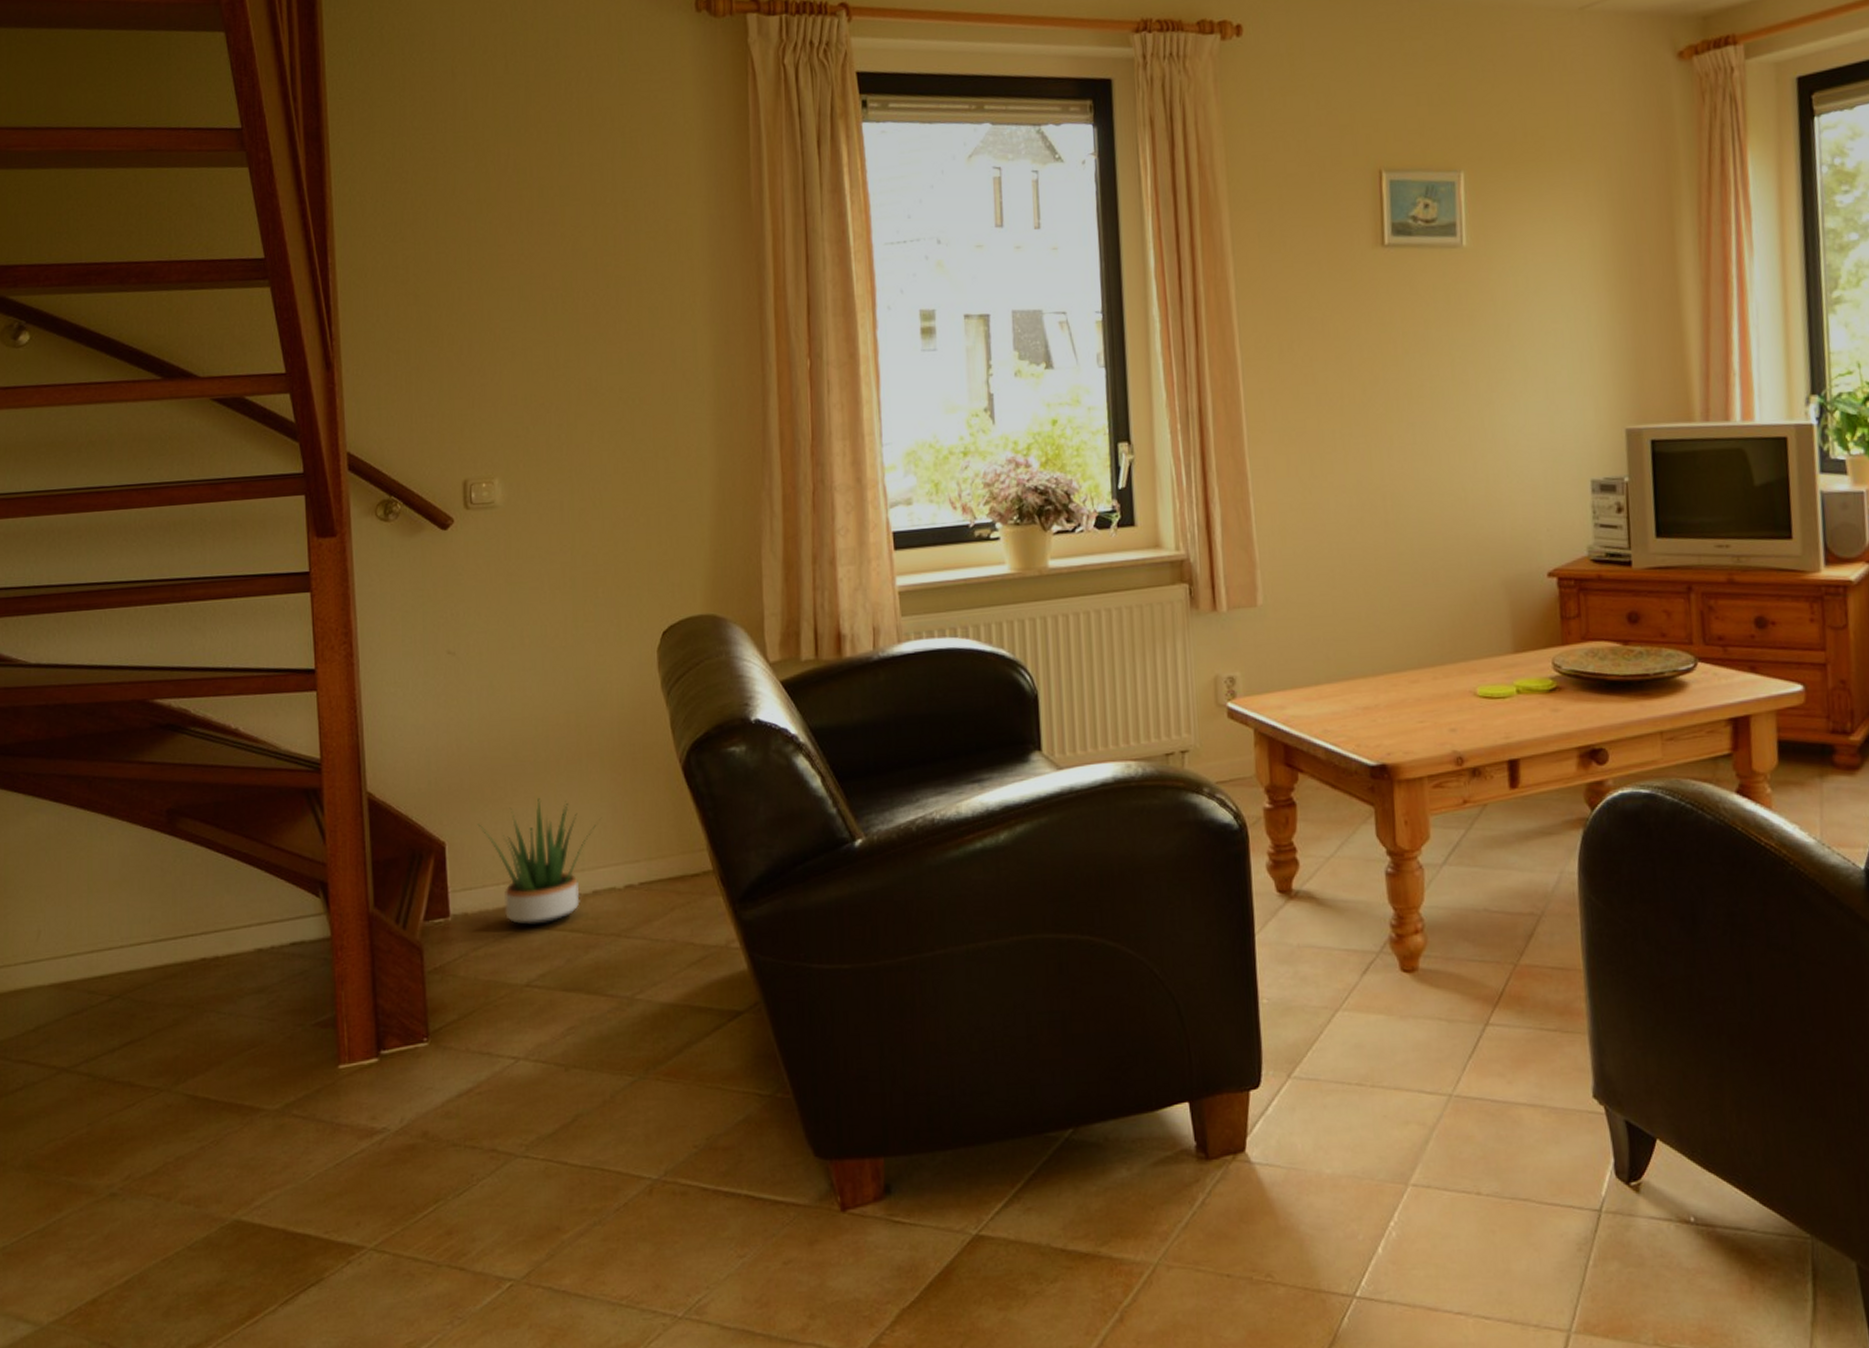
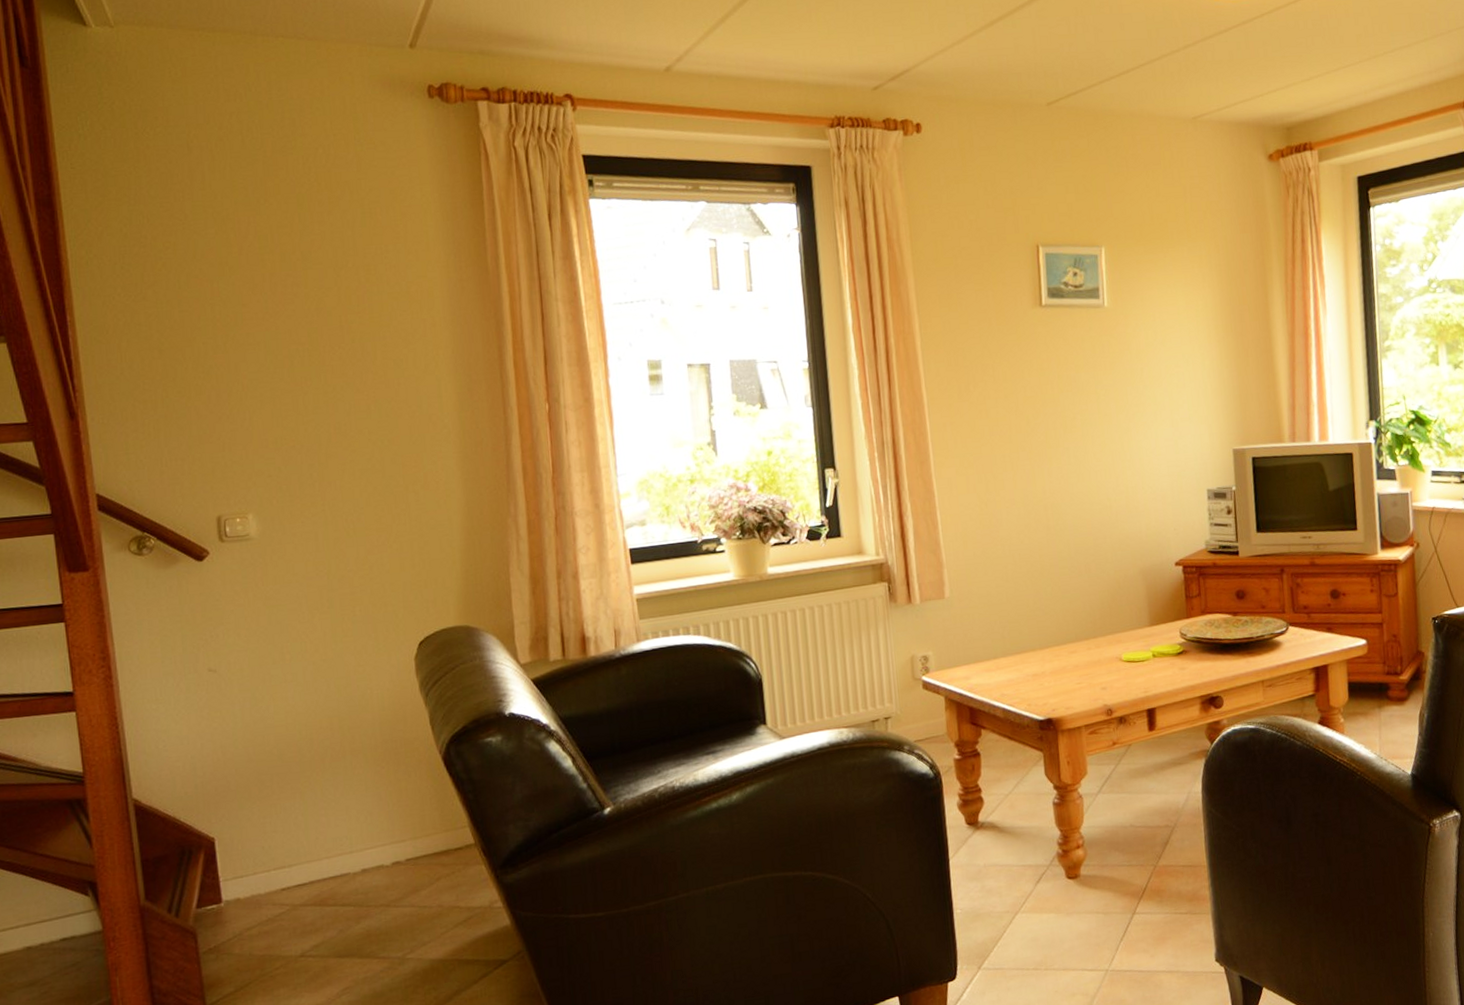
potted plant: present [477,798,602,926] -> none [246,793,368,904]

